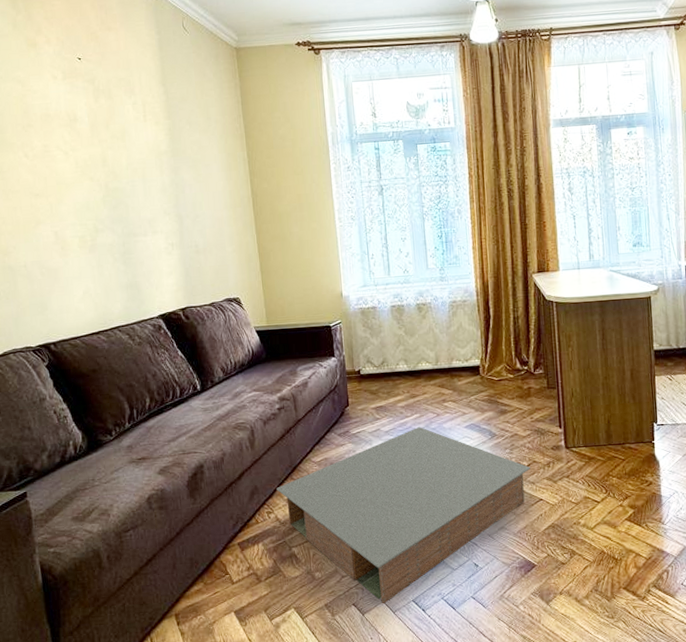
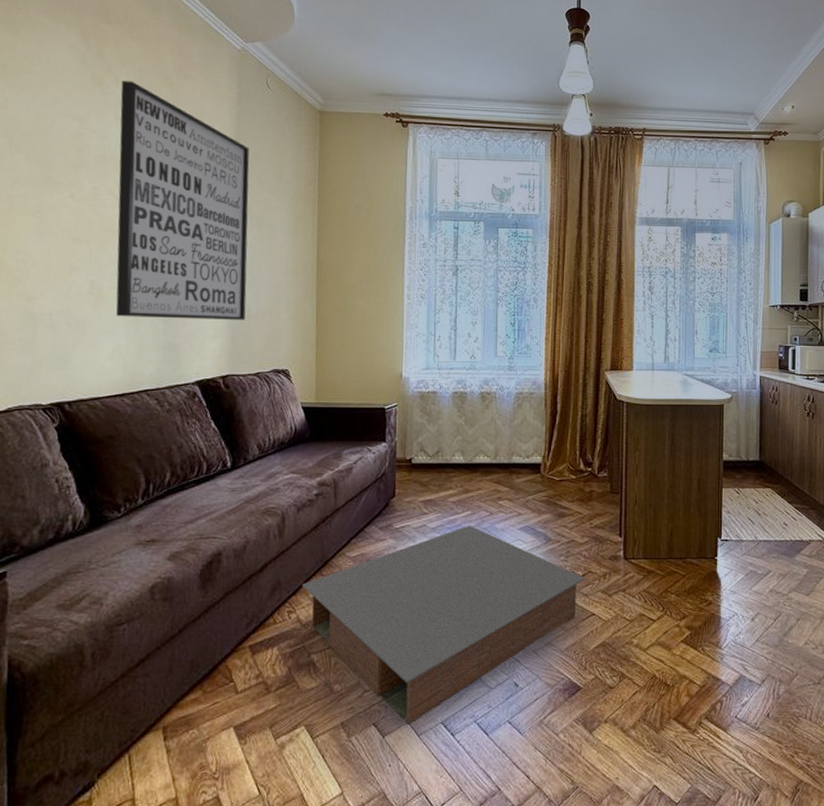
wall art: none [52,39,194,263] -> present [116,80,250,320]

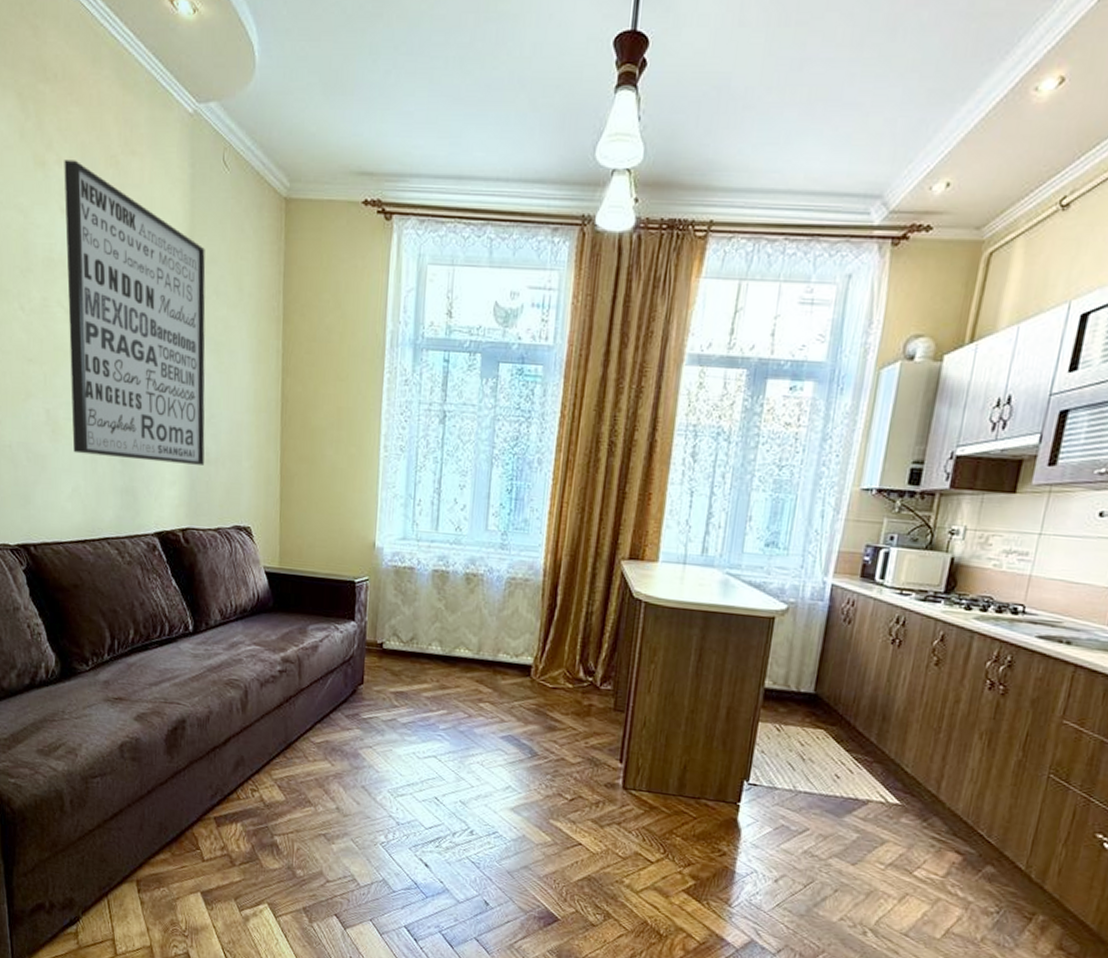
coffee table: present [302,525,585,726] -> none [265,725,574,923]

